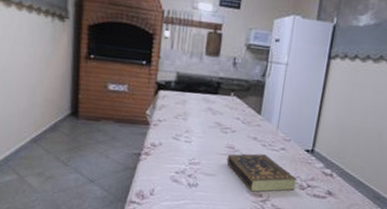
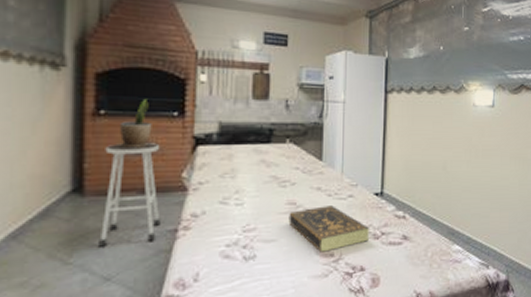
stool: none [86,82,131,159] -> present [97,143,161,247]
potted plant: none [104,48,126,88] -> present [120,98,152,148]

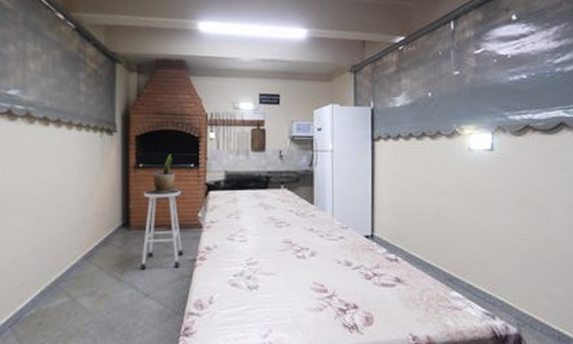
book: present [288,205,369,252] -> none [285,246,361,288]

